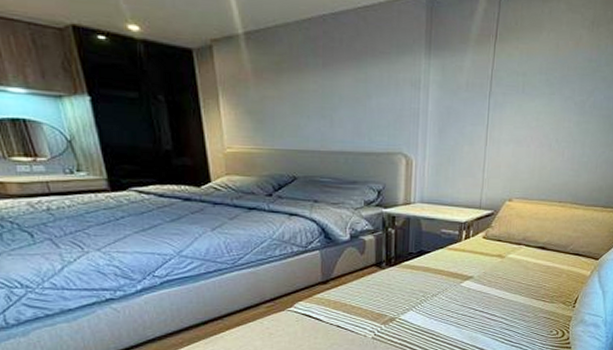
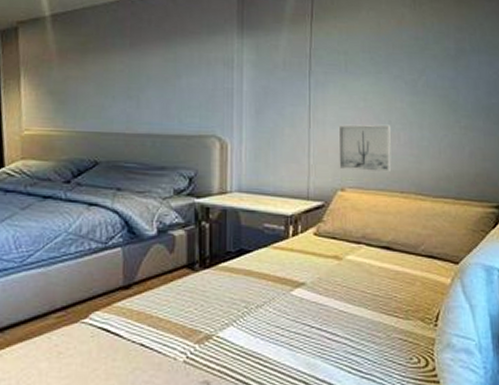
wall art: none [509,142,557,186] -> present [338,124,391,173]

